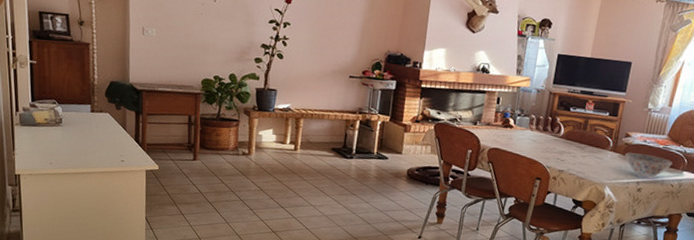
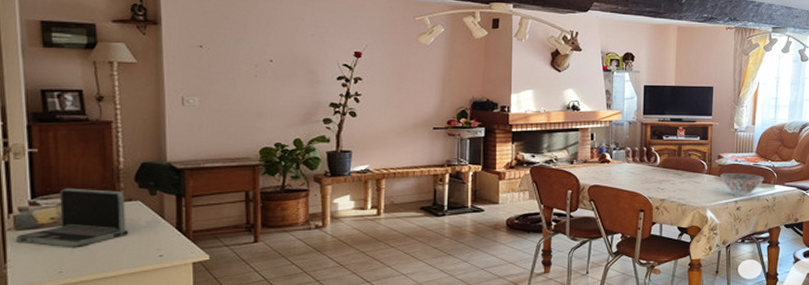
laptop: none [21,95,100,145] -> present [16,188,129,247]

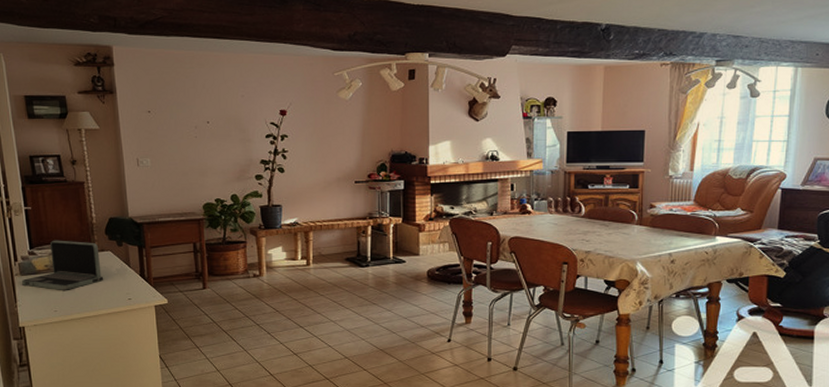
bowl: present [720,173,764,197] -> none [652,224,703,249]

